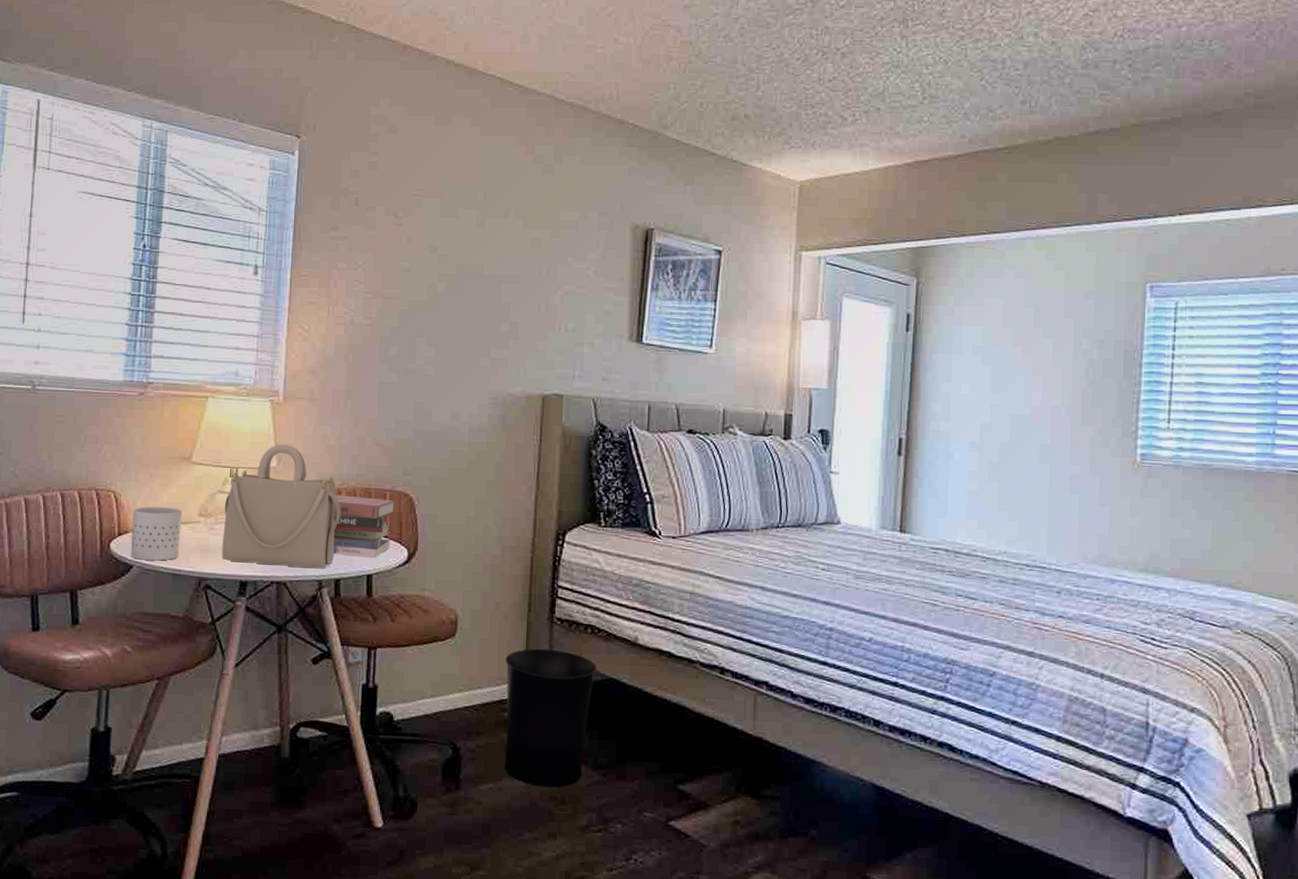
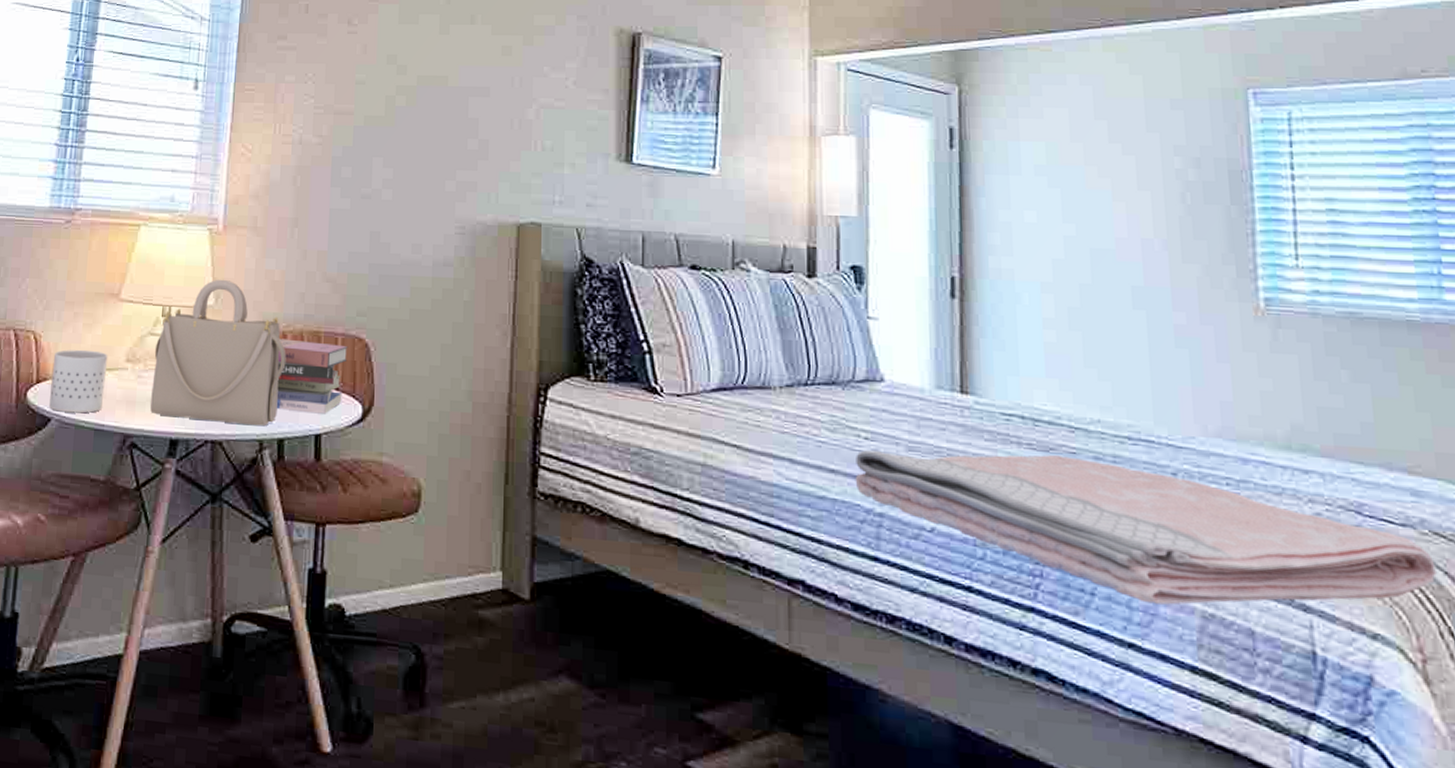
waste bin: present [505,648,597,788] -> none [479,530,590,710]
towel: none [812,579,1243,692] -> present [855,450,1437,605]

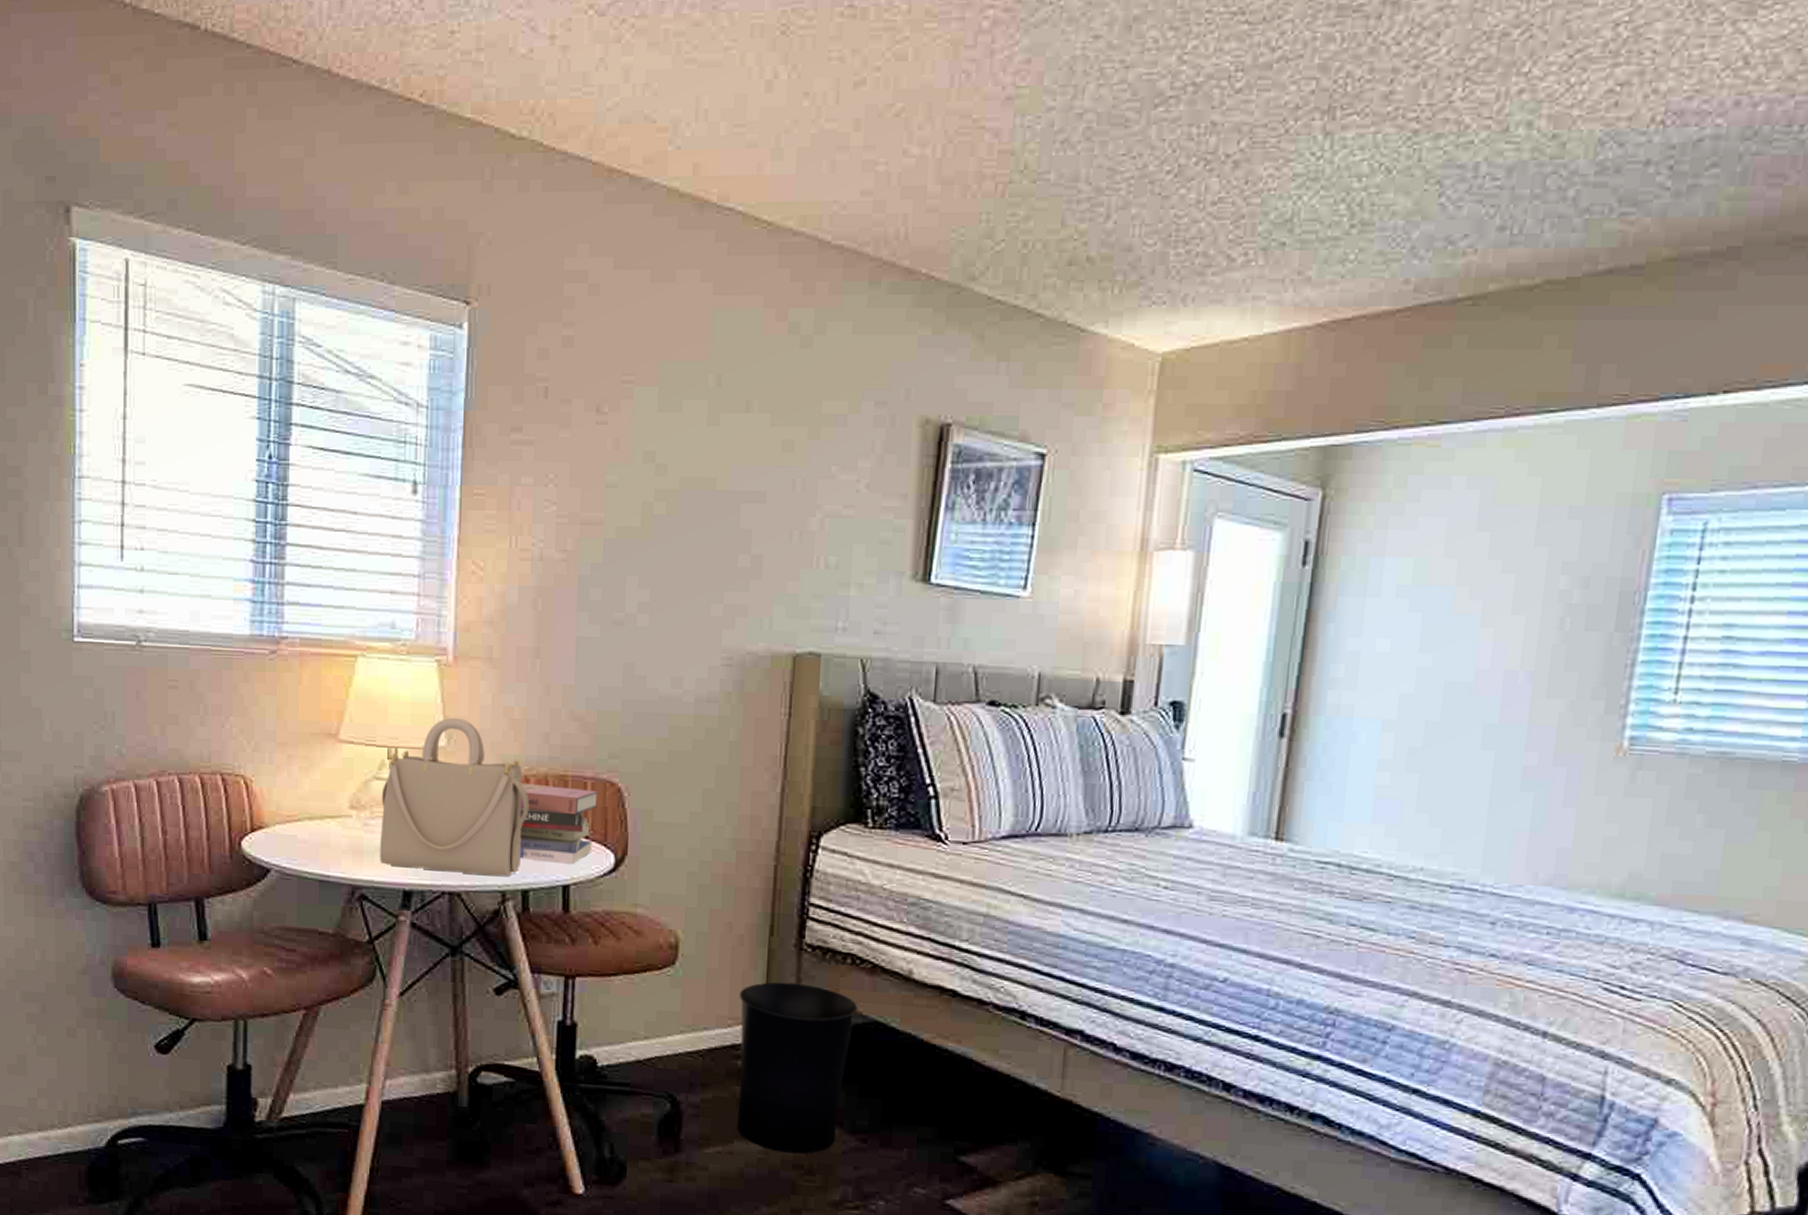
mug: present [49,349,108,414] -> none [267,795,329,864]
waste bin: none [479,530,590,710] -> present [737,982,858,1154]
towel: present [855,450,1437,605] -> none [1148,900,1750,1053]

